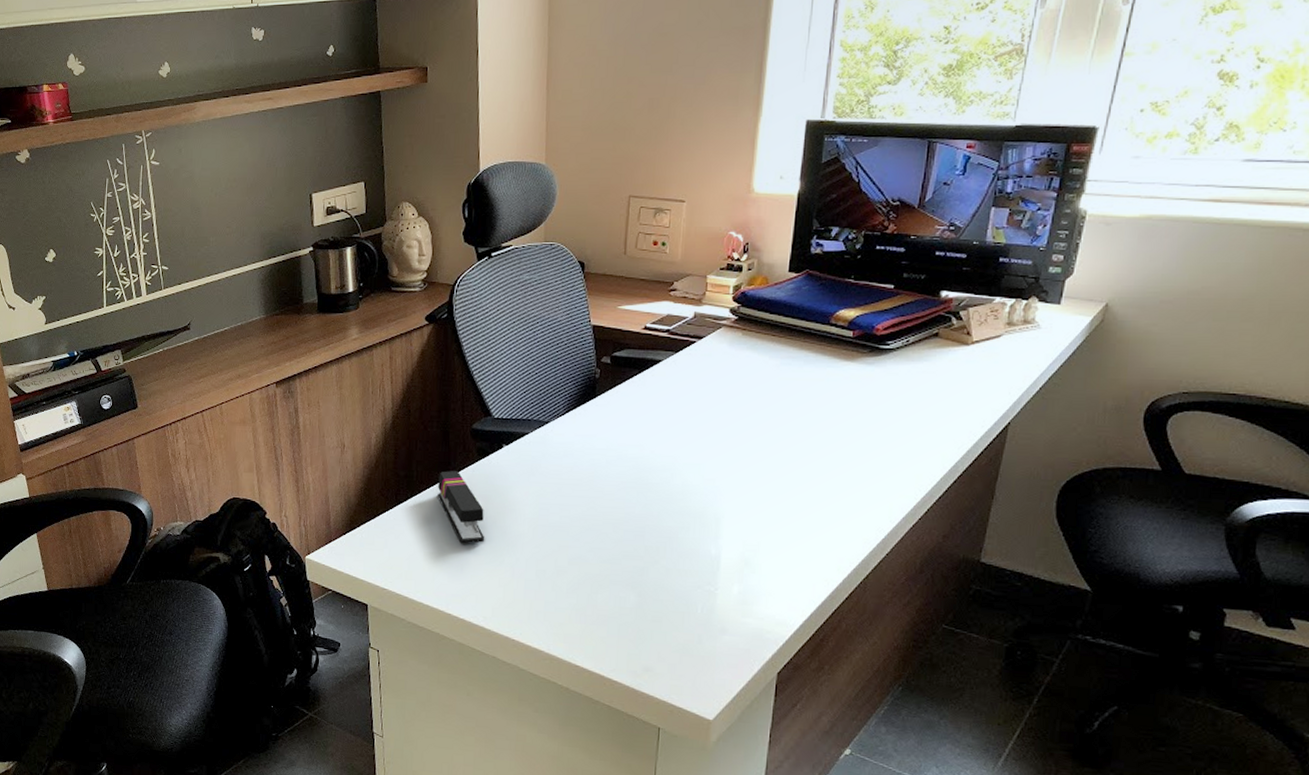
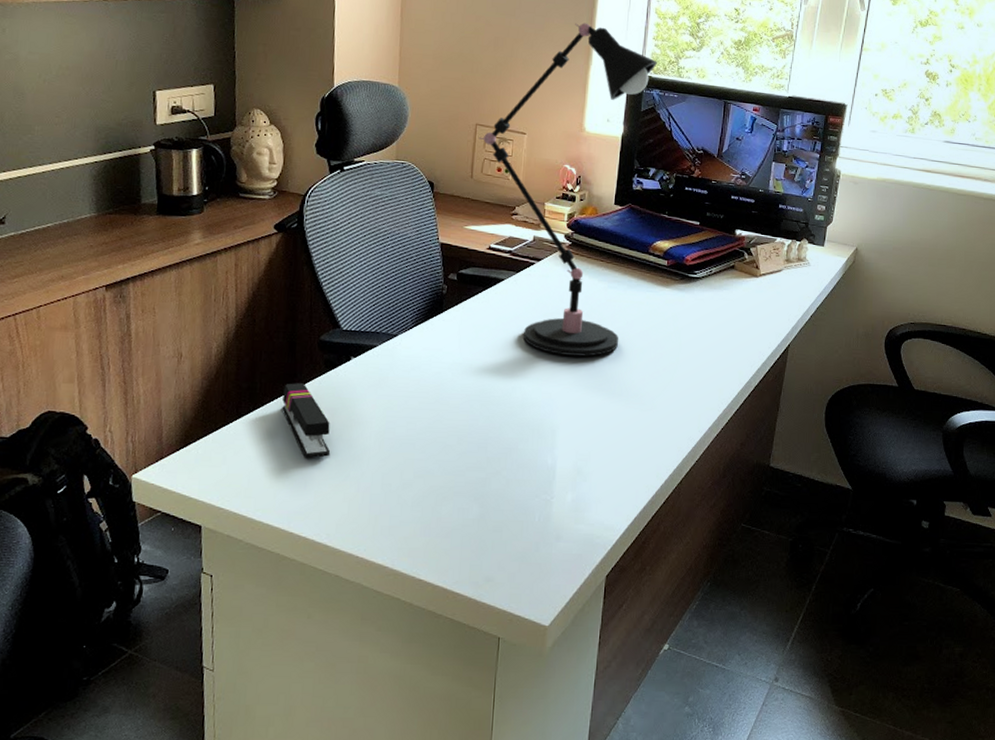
desk lamp: none [632,69,842,441] -> present [479,23,657,357]

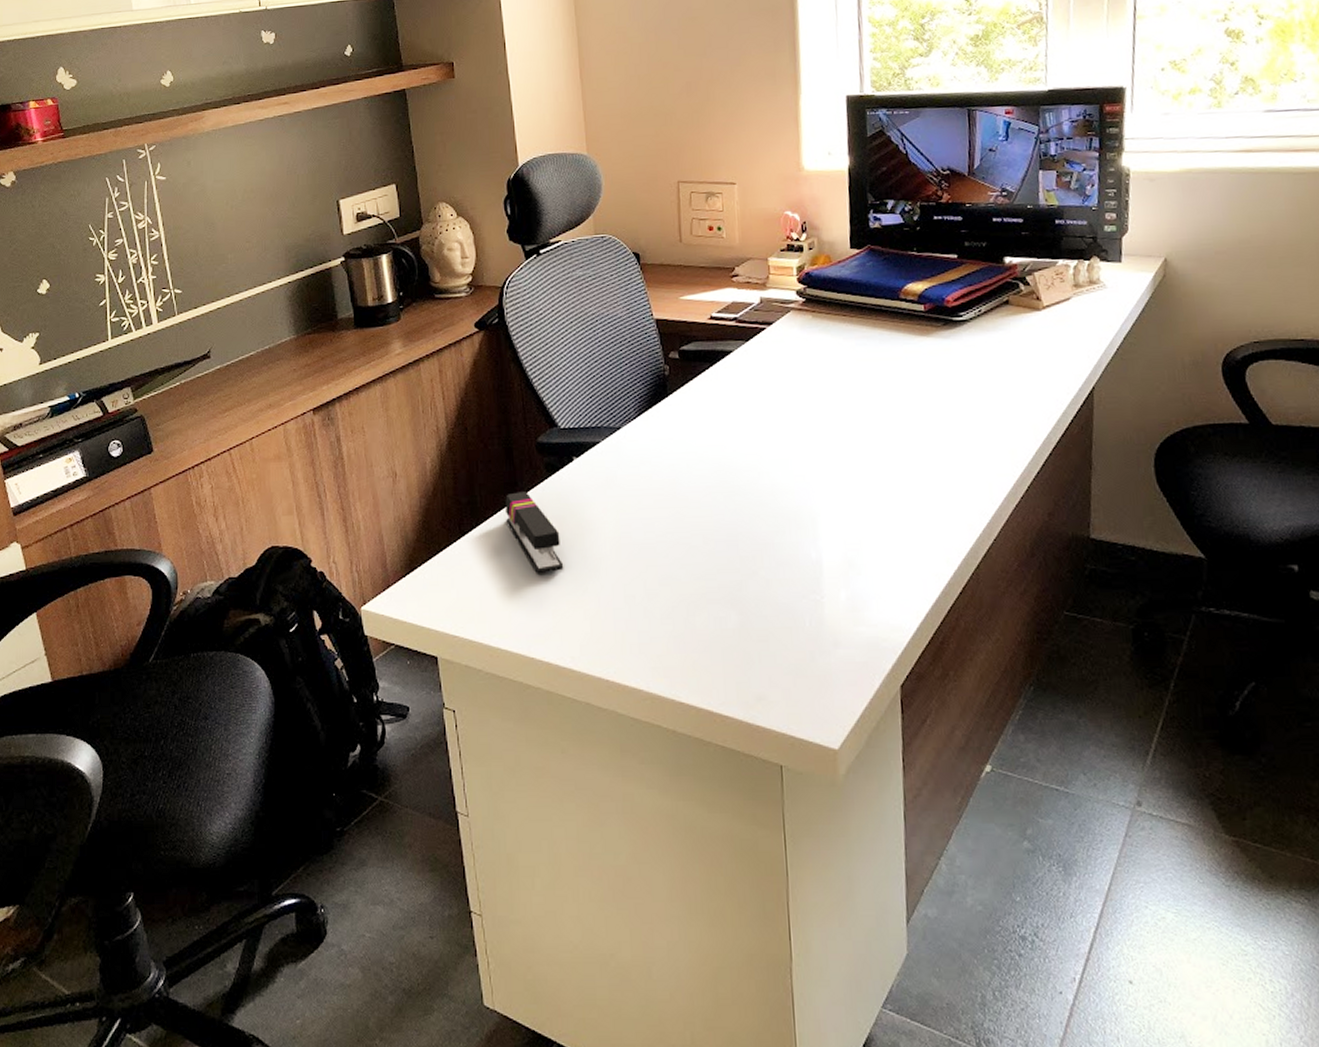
desk lamp: present [479,23,657,357] -> none [683,48,879,430]

